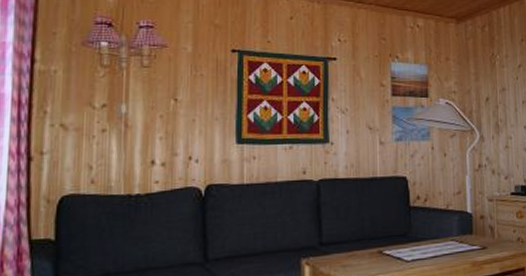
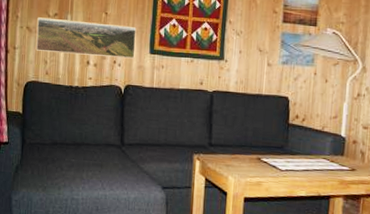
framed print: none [74,110,217,155] -> present [35,17,137,59]

